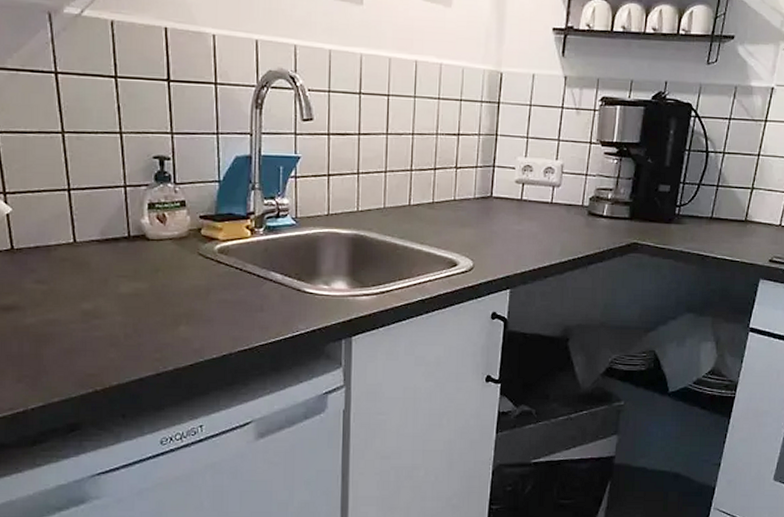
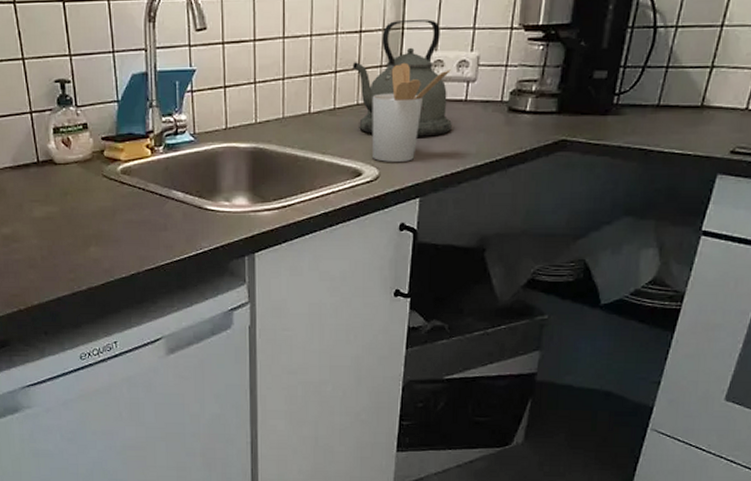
kettle: none [450,127,539,234] -> present [352,19,452,137]
utensil holder: none [466,165,538,255] -> present [371,62,451,162]

